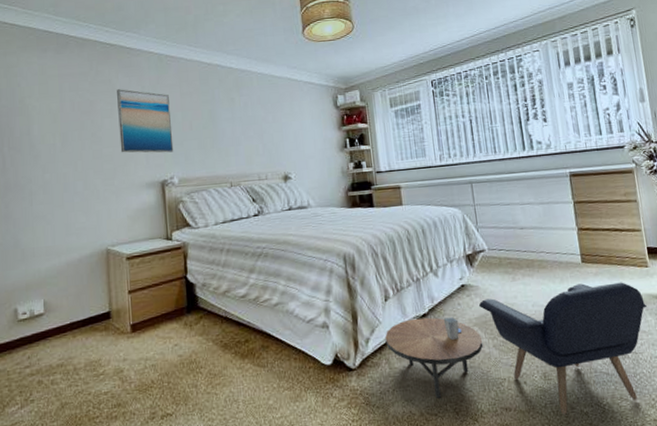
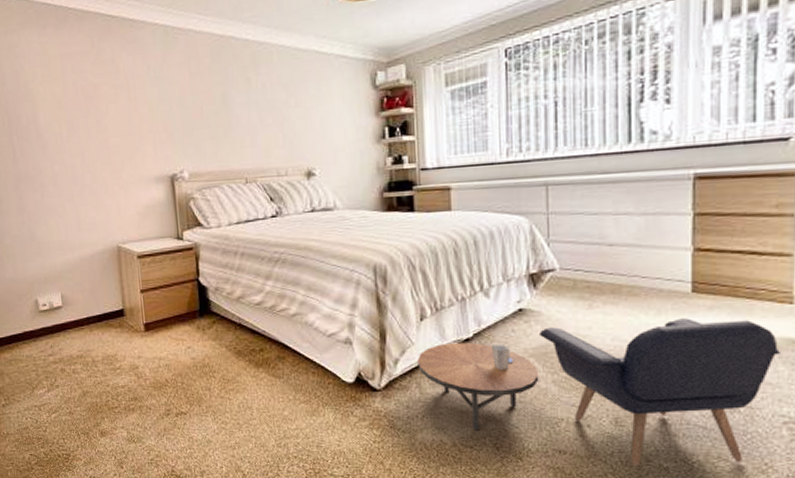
wall art: present [117,89,174,153] -> none [121,69,183,144]

